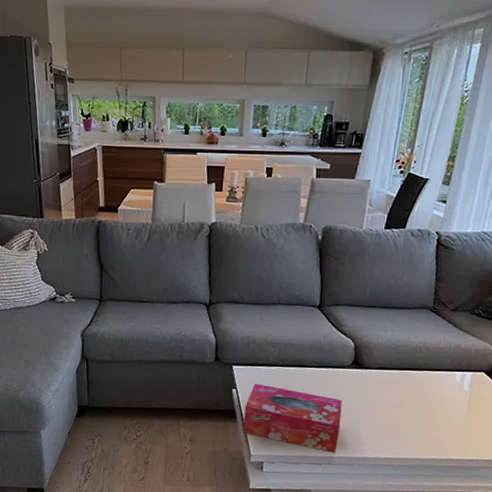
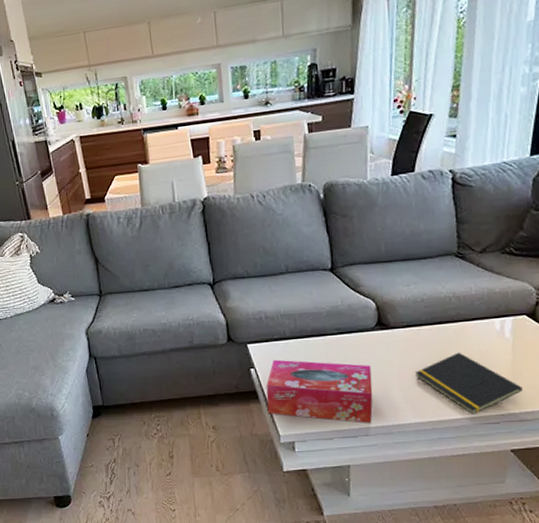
notepad: none [381,398,472,456] -> present [415,352,523,414]

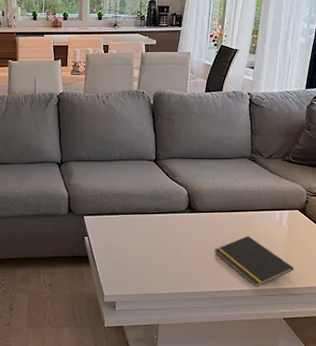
tissue box: present [266,359,373,423] -> none [96,231,181,289]

